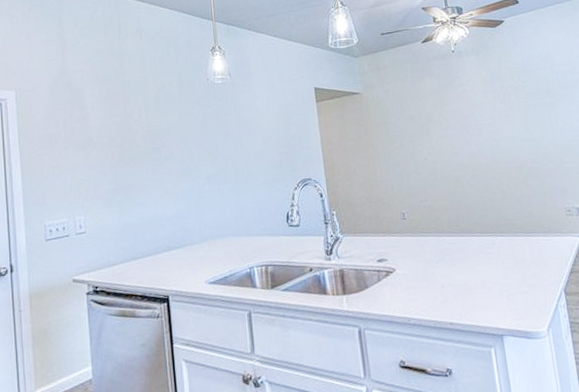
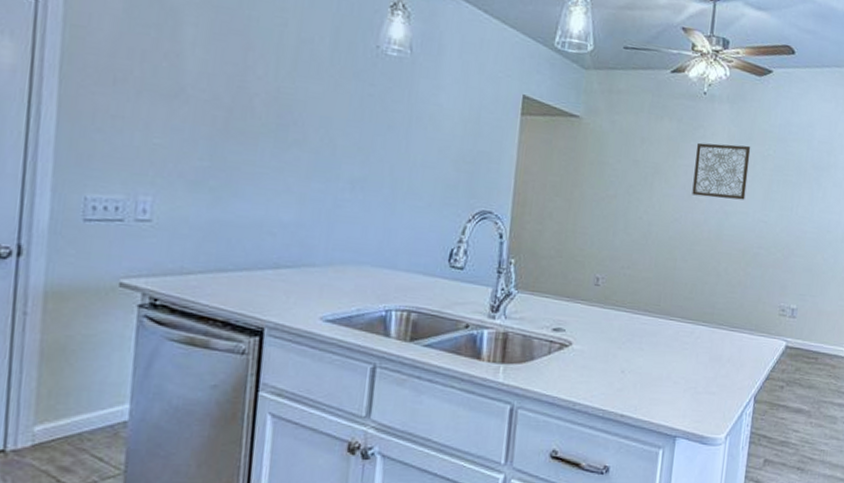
wall art: none [456,83,509,132] -> present [692,142,751,200]

